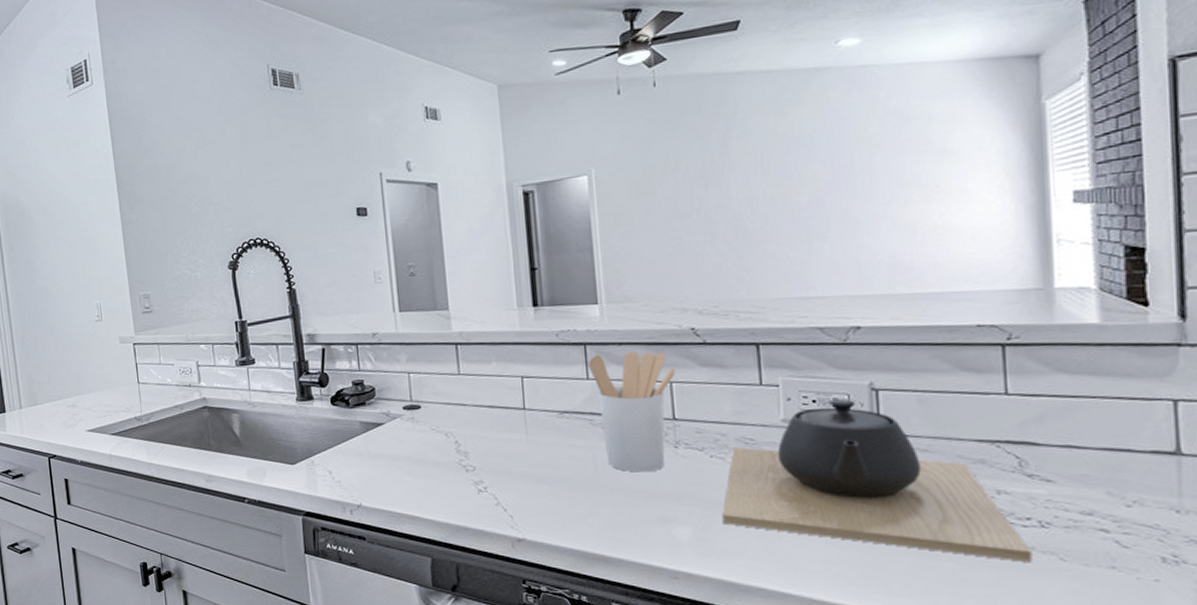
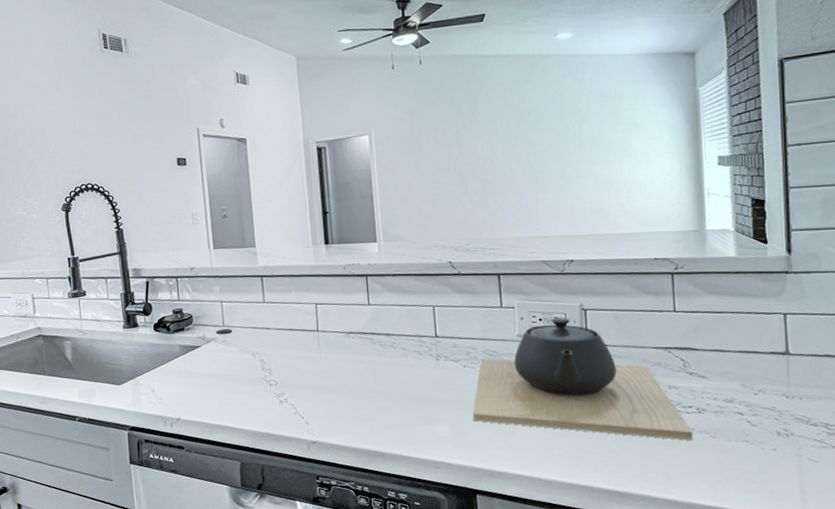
utensil holder: present [588,351,677,472] -> none [369,281,438,382]

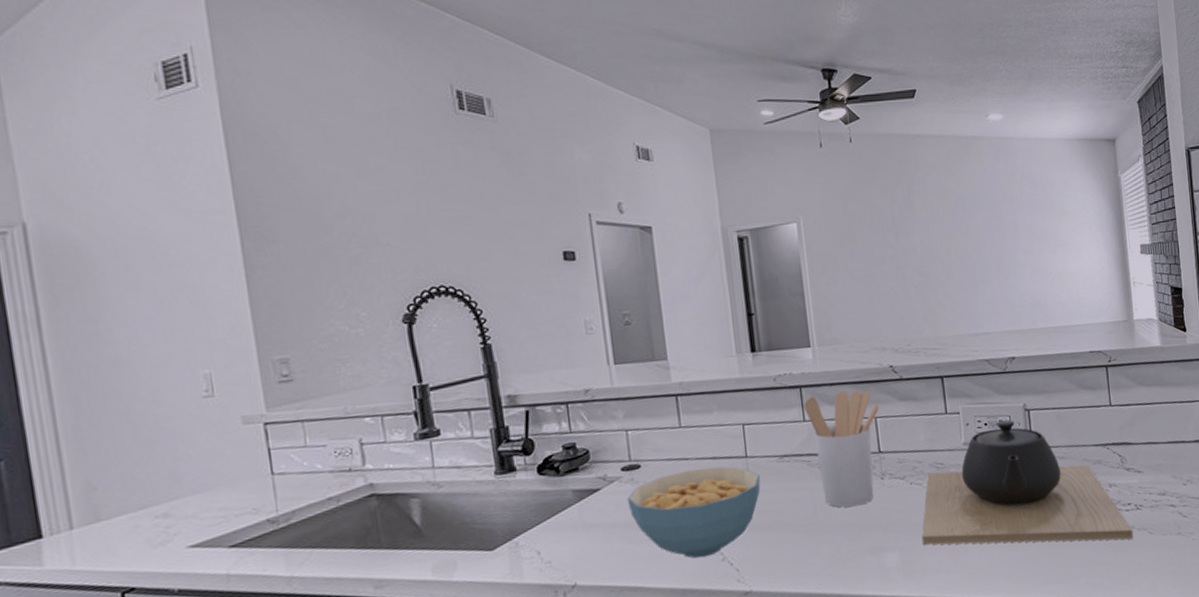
cereal bowl: none [220,337,329,410] -> present [627,466,761,559]
utensil holder: none [369,281,438,382] -> present [804,390,880,508]

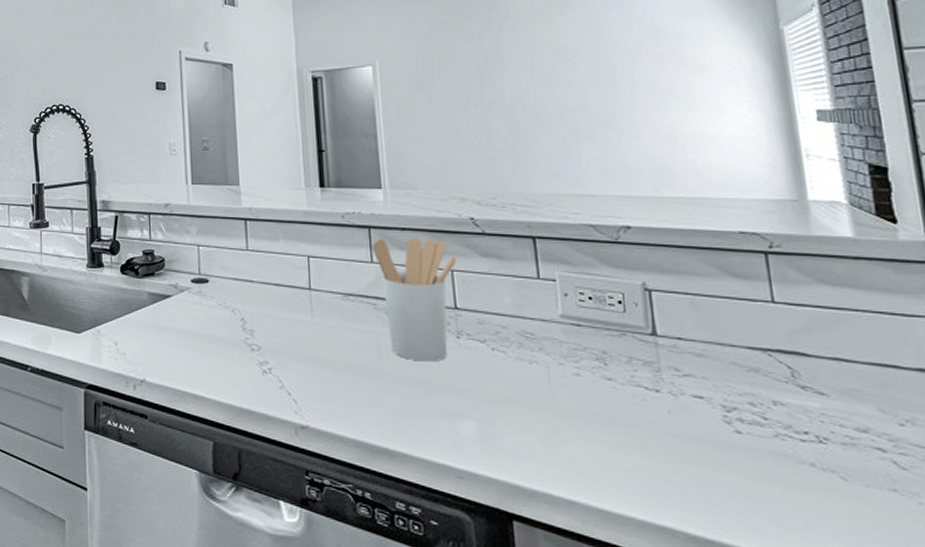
cereal bowl: present [627,466,761,559] -> none [194,292,323,381]
teapot: present [922,419,1133,545] -> none [505,297,814,481]

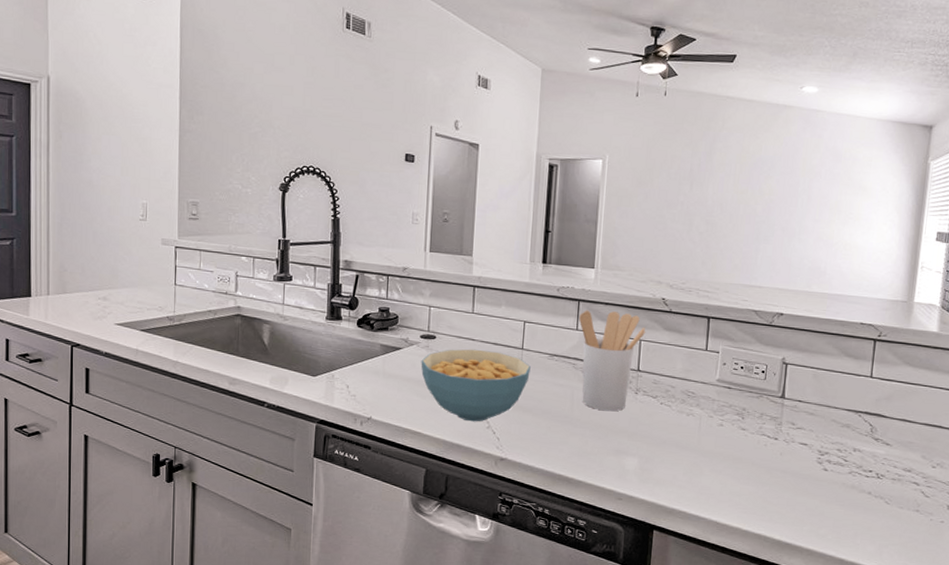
cereal bowl: none [194,292,323,381] -> present [421,349,531,422]

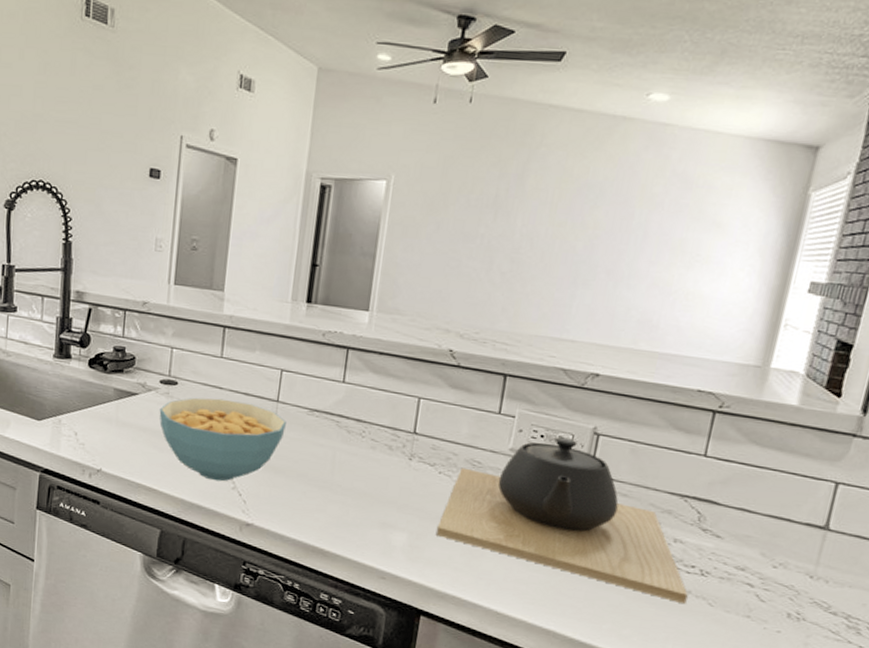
utensil holder: present [579,310,646,412] -> none [345,359,427,479]
teapot: none [662,367,869,504] -> present [437,437,688,605]

